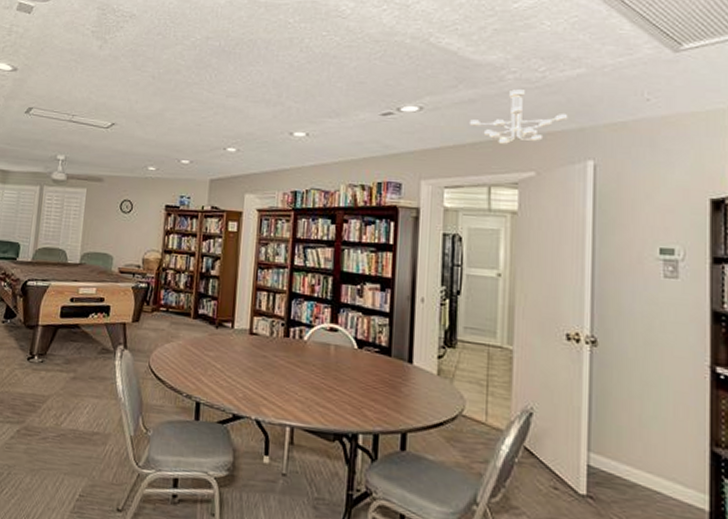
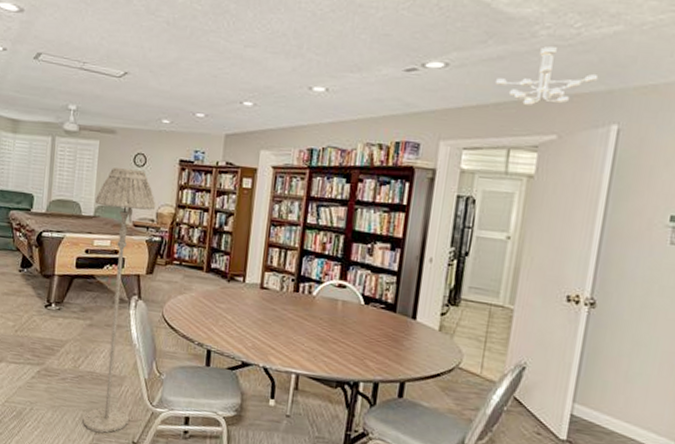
floor lamp: none [63,215,142,500] -> present [82,168,156,433]

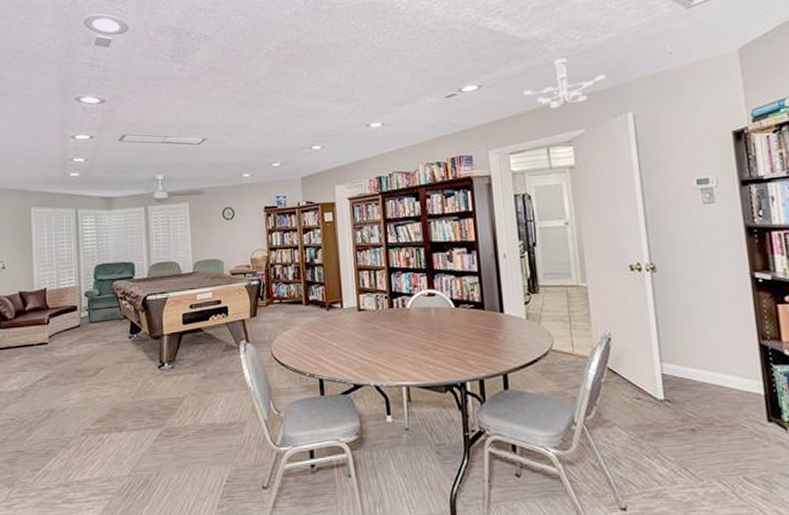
floor lamp: present [82,168,156,433] -> none [193,223,257,485]

